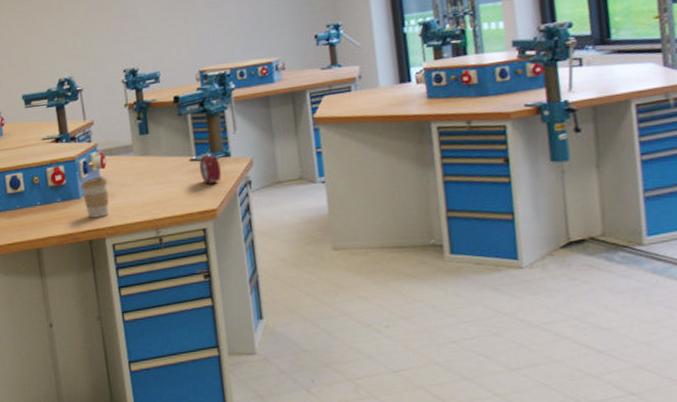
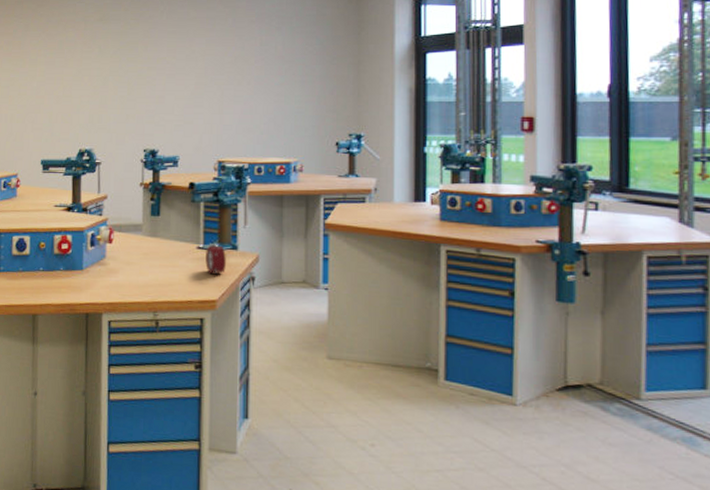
coffee cup: present [81,176,109,218] -> none [85,250,113,292]

